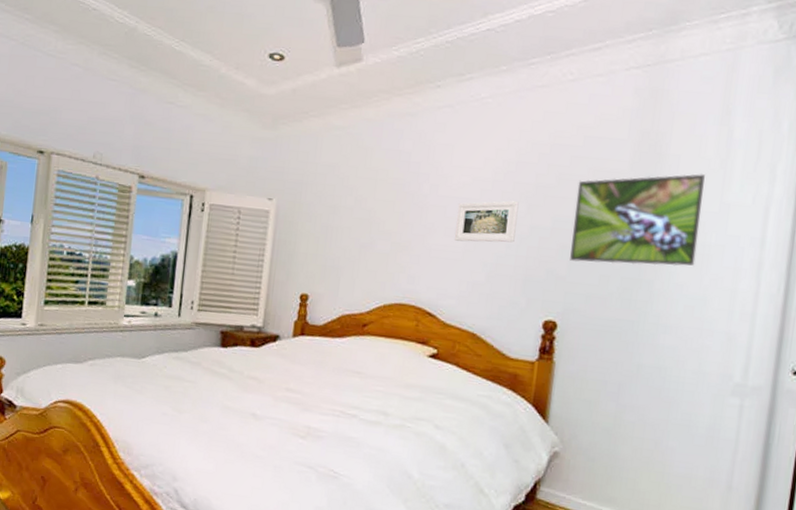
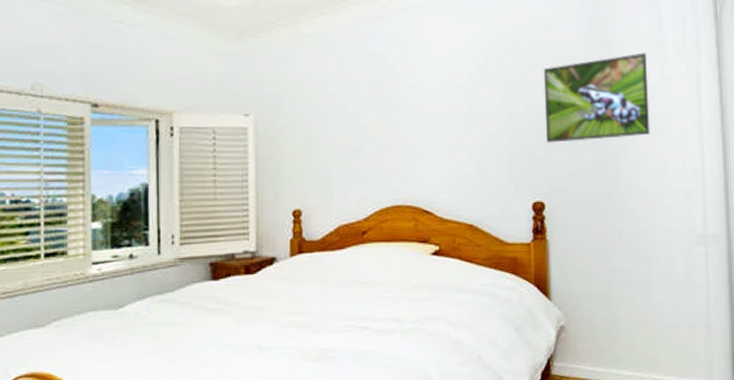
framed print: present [454,201,519,243] -> none [438,92,495,136]

